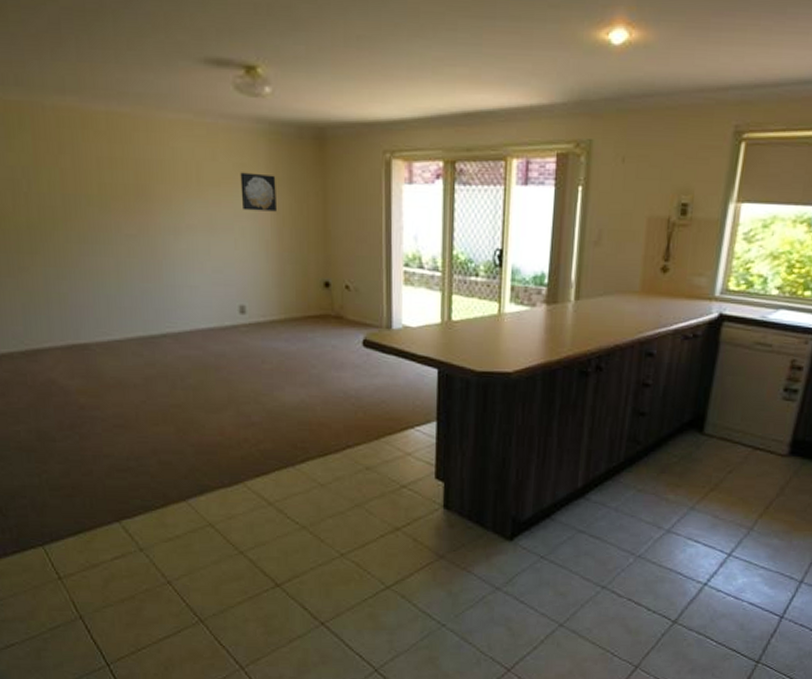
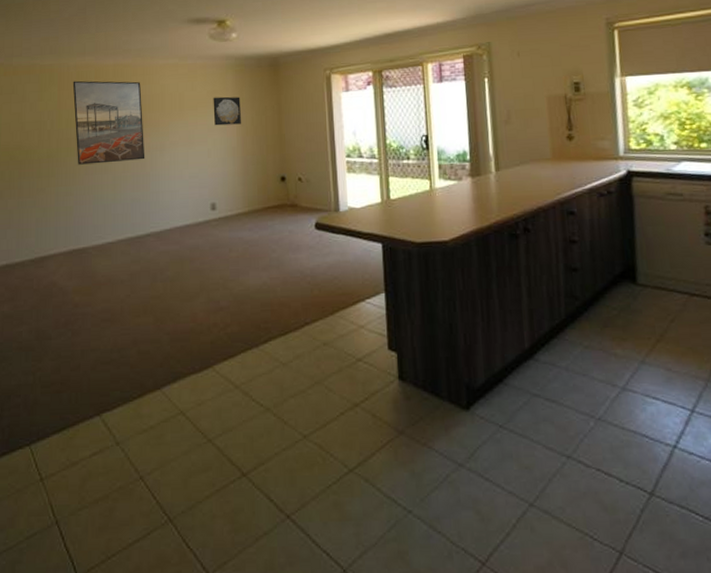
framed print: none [51,128,156,244] -> present [72,80,145,165]

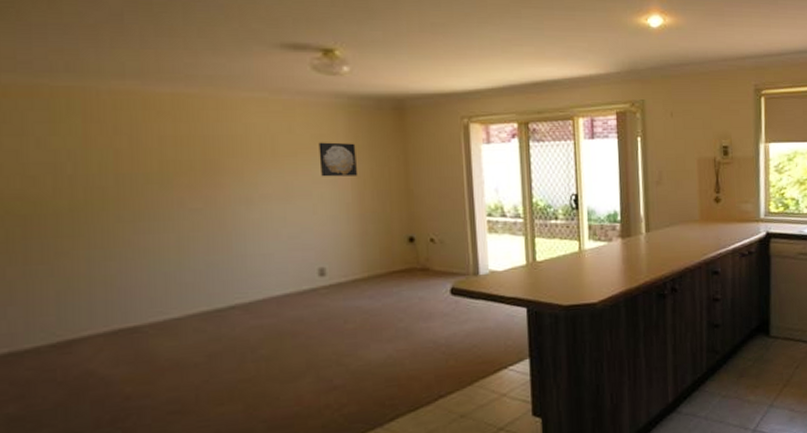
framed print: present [72,80,145,165] -> none [106,111,225,222]

